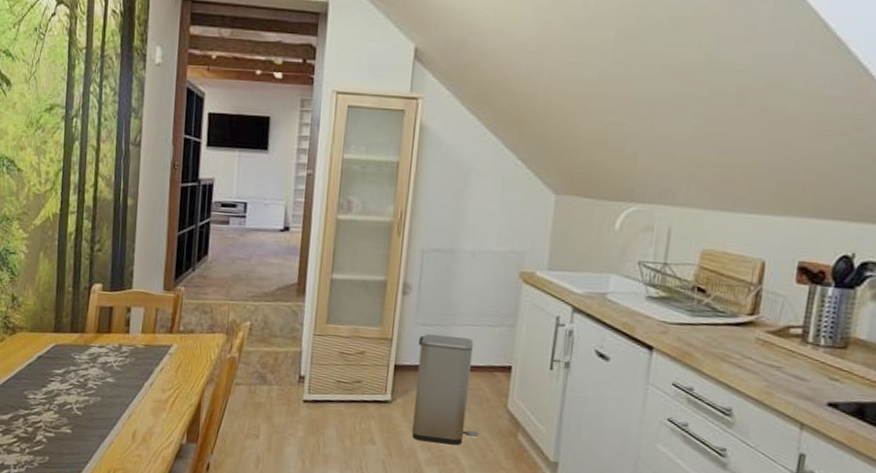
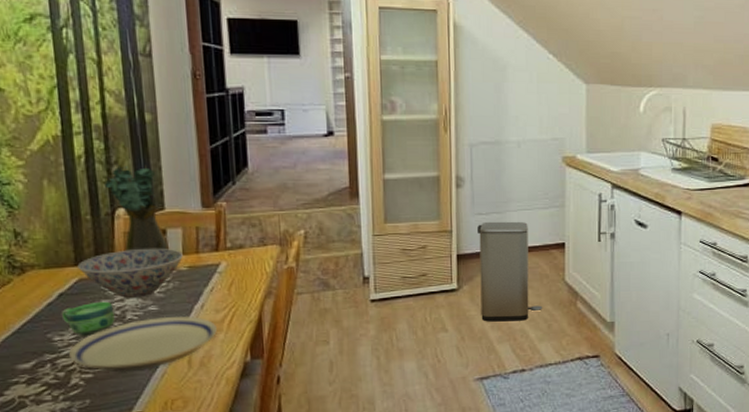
cup: none [37,367,79,398] -> present [61,301,115,336]
plate: none [39,389,162,436] -> present [69,315,218,373]
bowl: none [56,322,142,369] -> present [77,248,183,298]
vase: none [87,241,132,327] -> present [105,162,170,251]

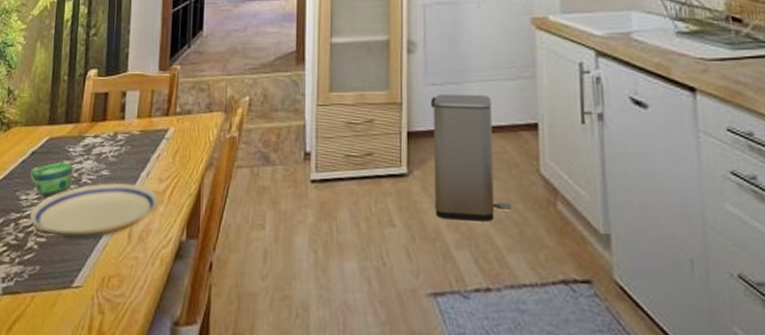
bowl: present [77,248,183,298] -> none [50,110,137,161]
vase: present [105,162,170,251] -> none [83,25,127,113]

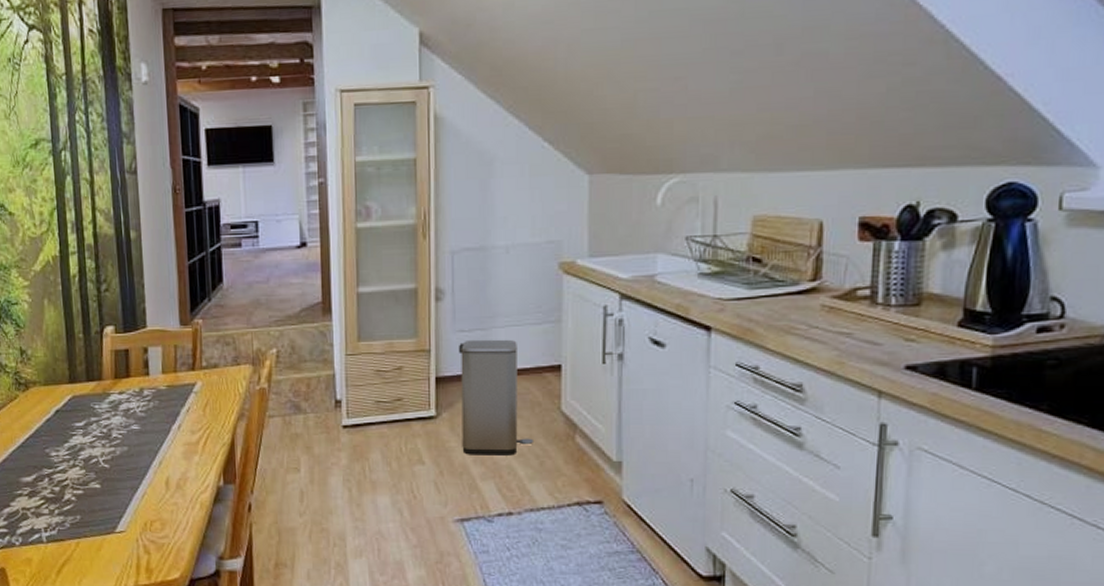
cup: present [30,162,73,197] -> none [57,419,102,453]
plate: present [30,182,159,240] -> none [63,435,193,491]

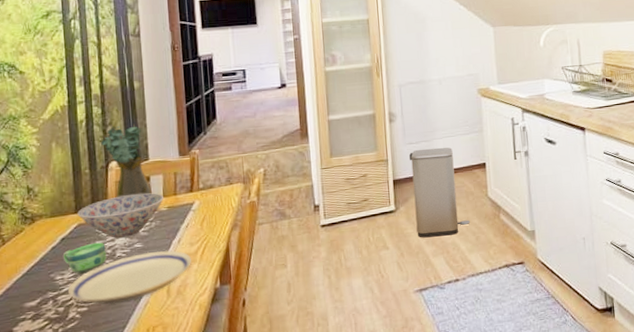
cup: none [57,419,102,453] -> present [62,242,107,274]
plate: none [63,435,193,491] -> present [68,250,192,305]
bowl: none [71,366,162,416] -> present [77,193,163,238]
vase: none [95,280,151,369] -> present [101,123,153,197]

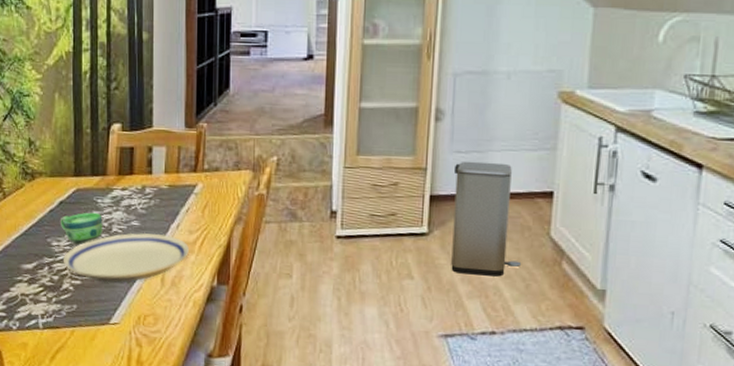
bowl: present [77,193,163,238] -> none [76,164,165,212]
vase: present [101,123,153,197] -> none [104,78,154,168]

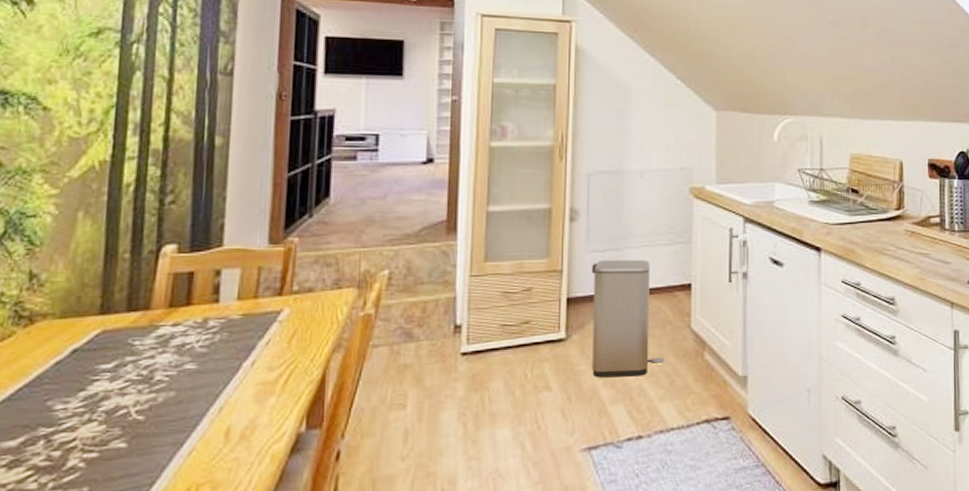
cup: present [59,212,103,245] -> none [70,358,140,403]
plate: present [64,232,190,283] -> none [72,375,269,450]

